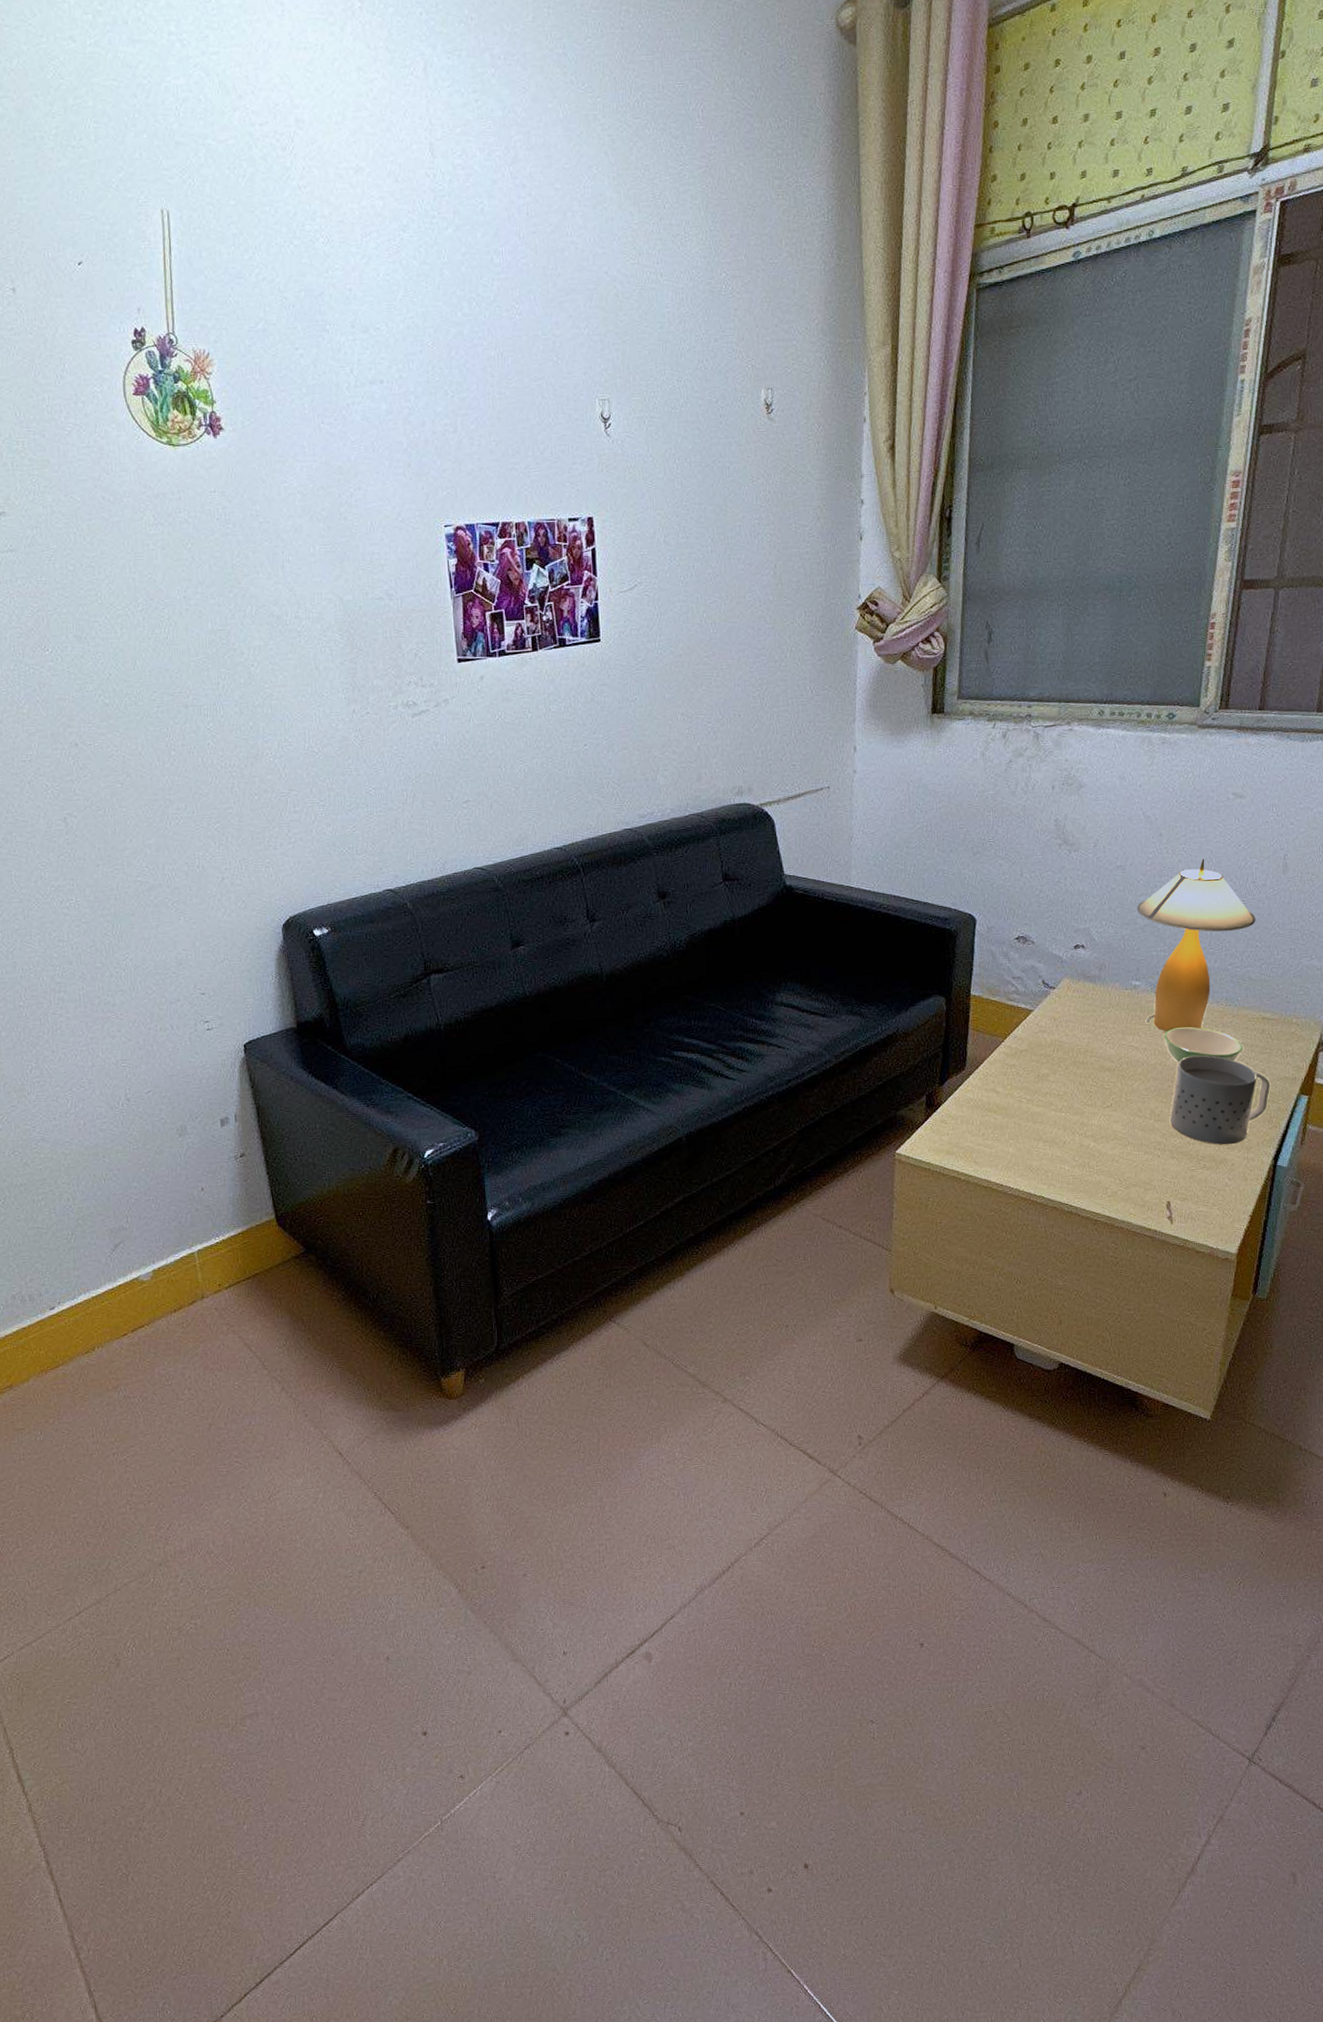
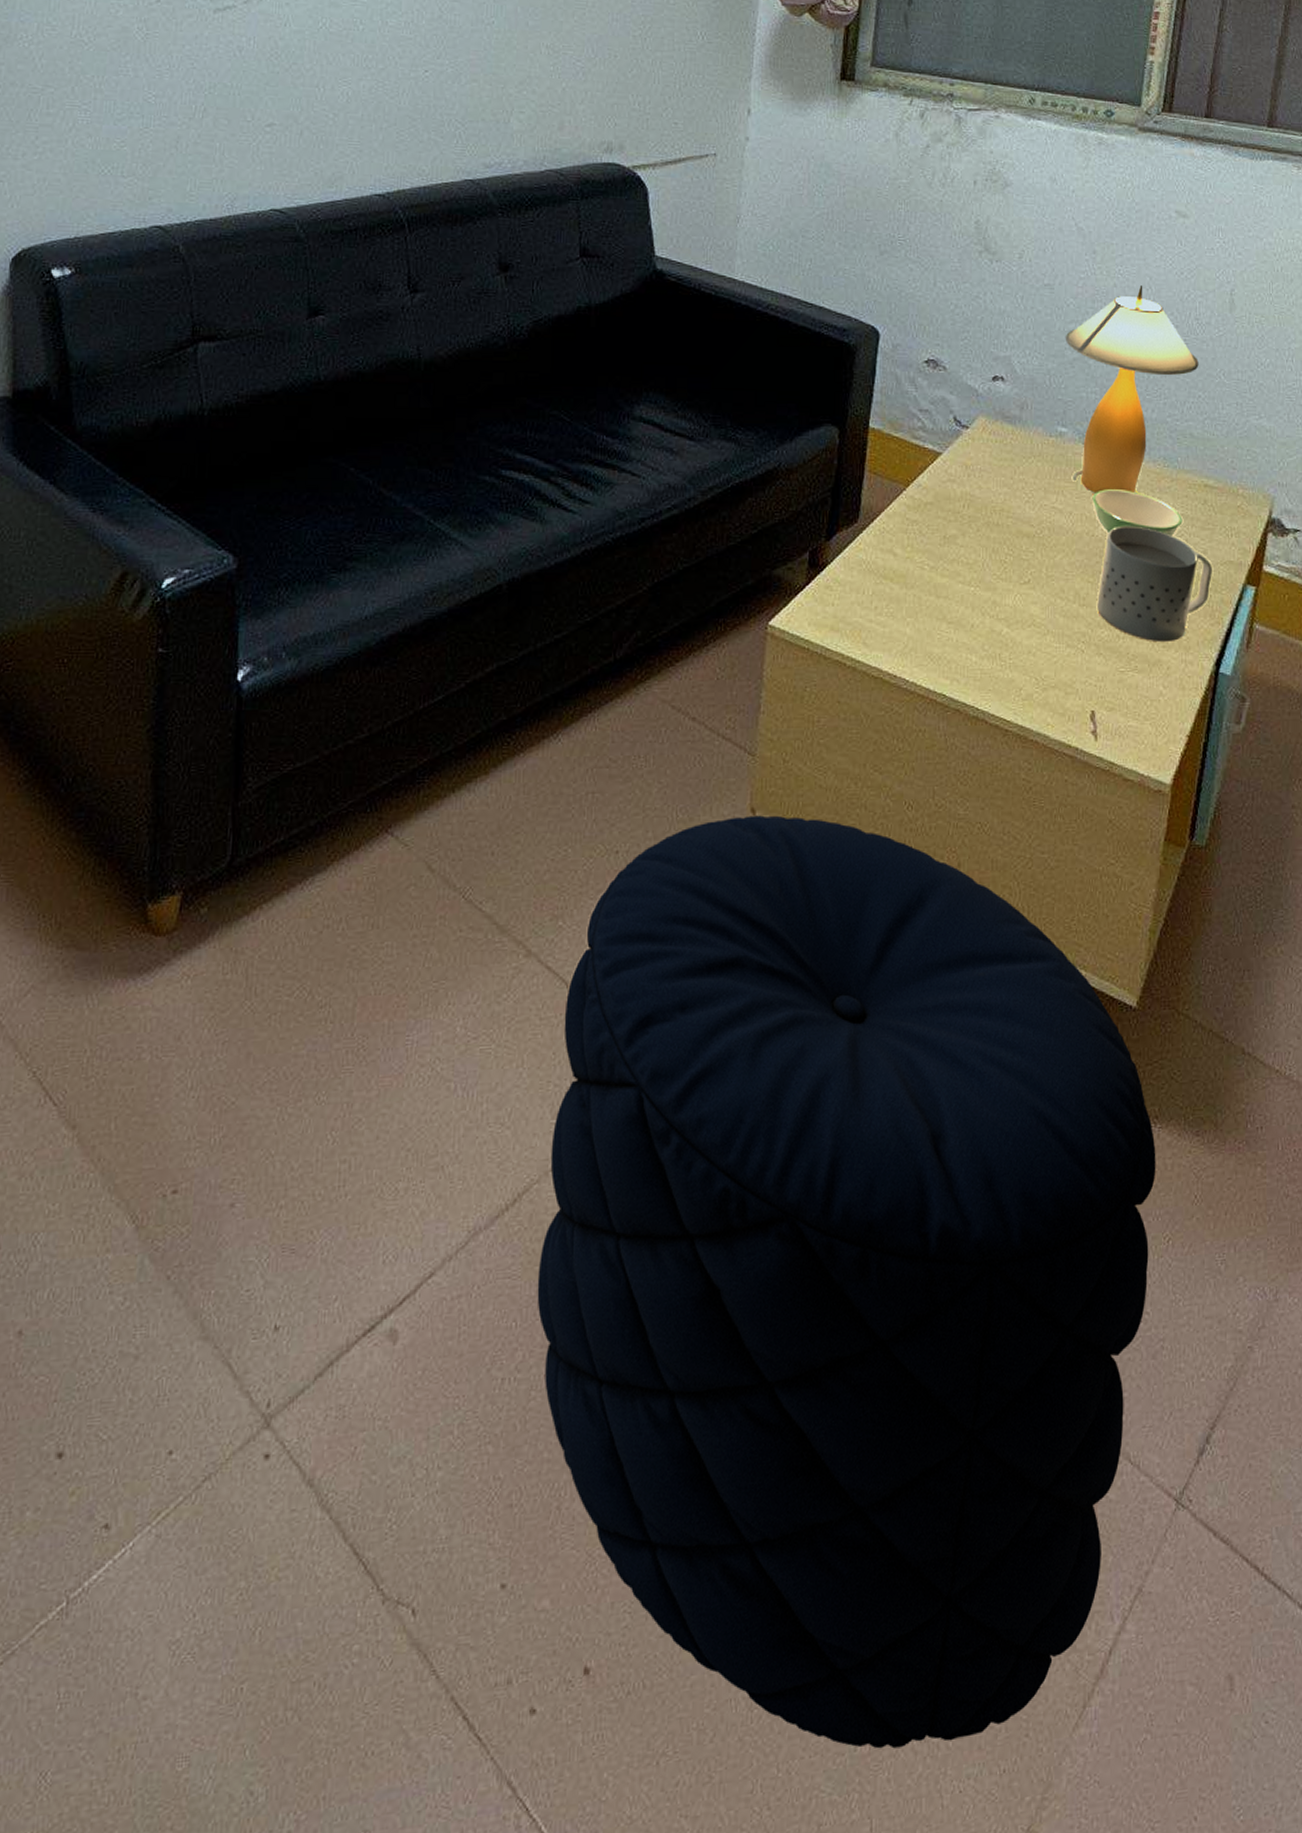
pouf: none [750,1294,1229,1917] -> present [537,815,1156,1749]

